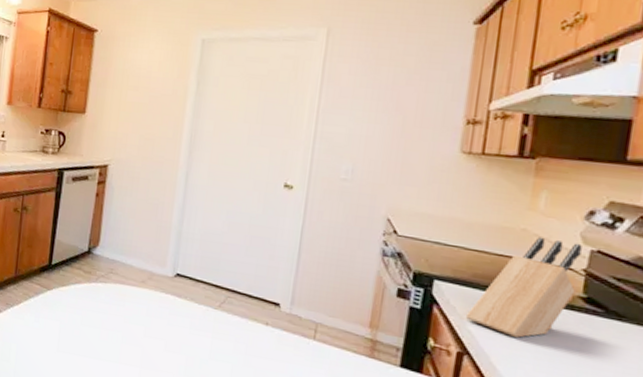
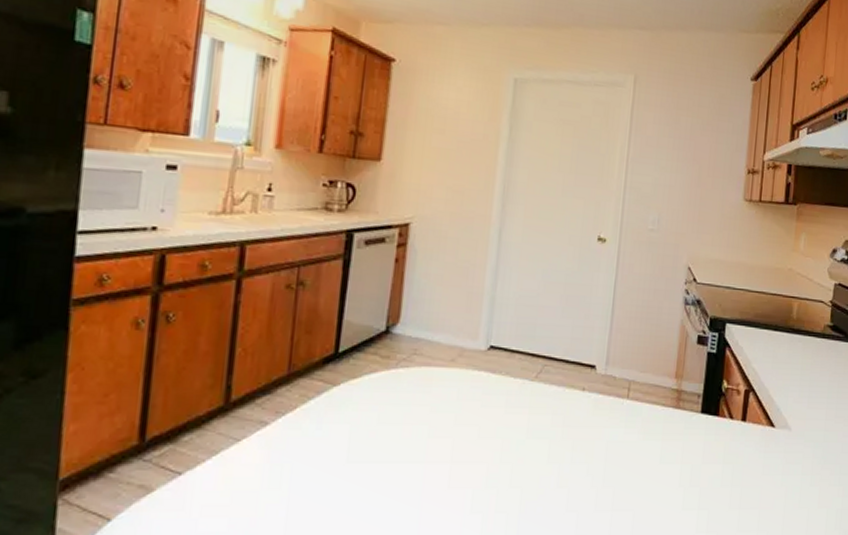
knife block: present [465,237,582,338] -> none [750,275,829,369]

